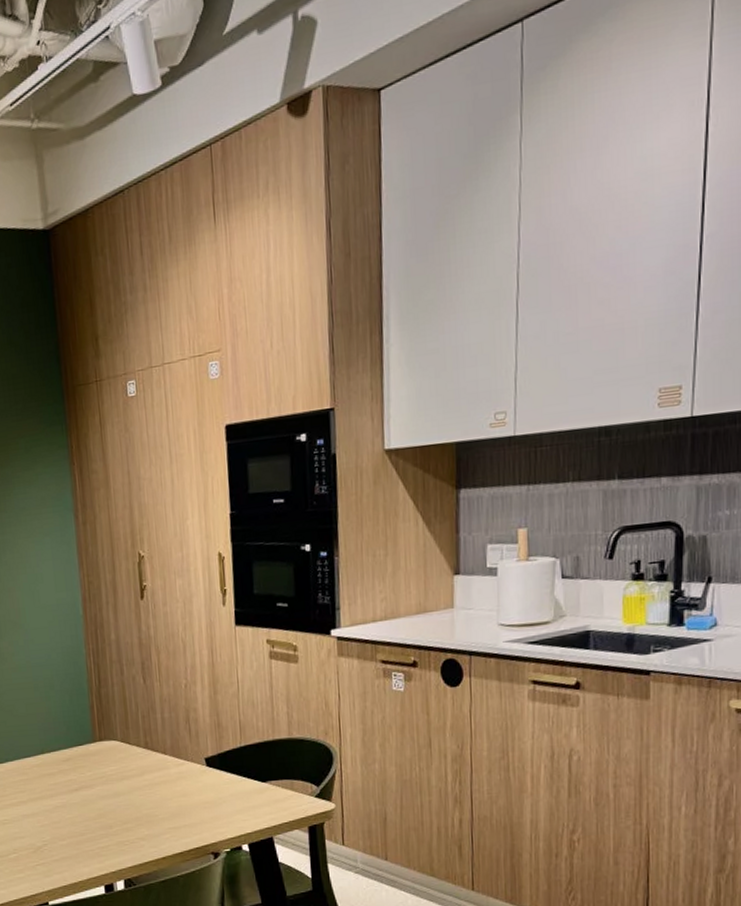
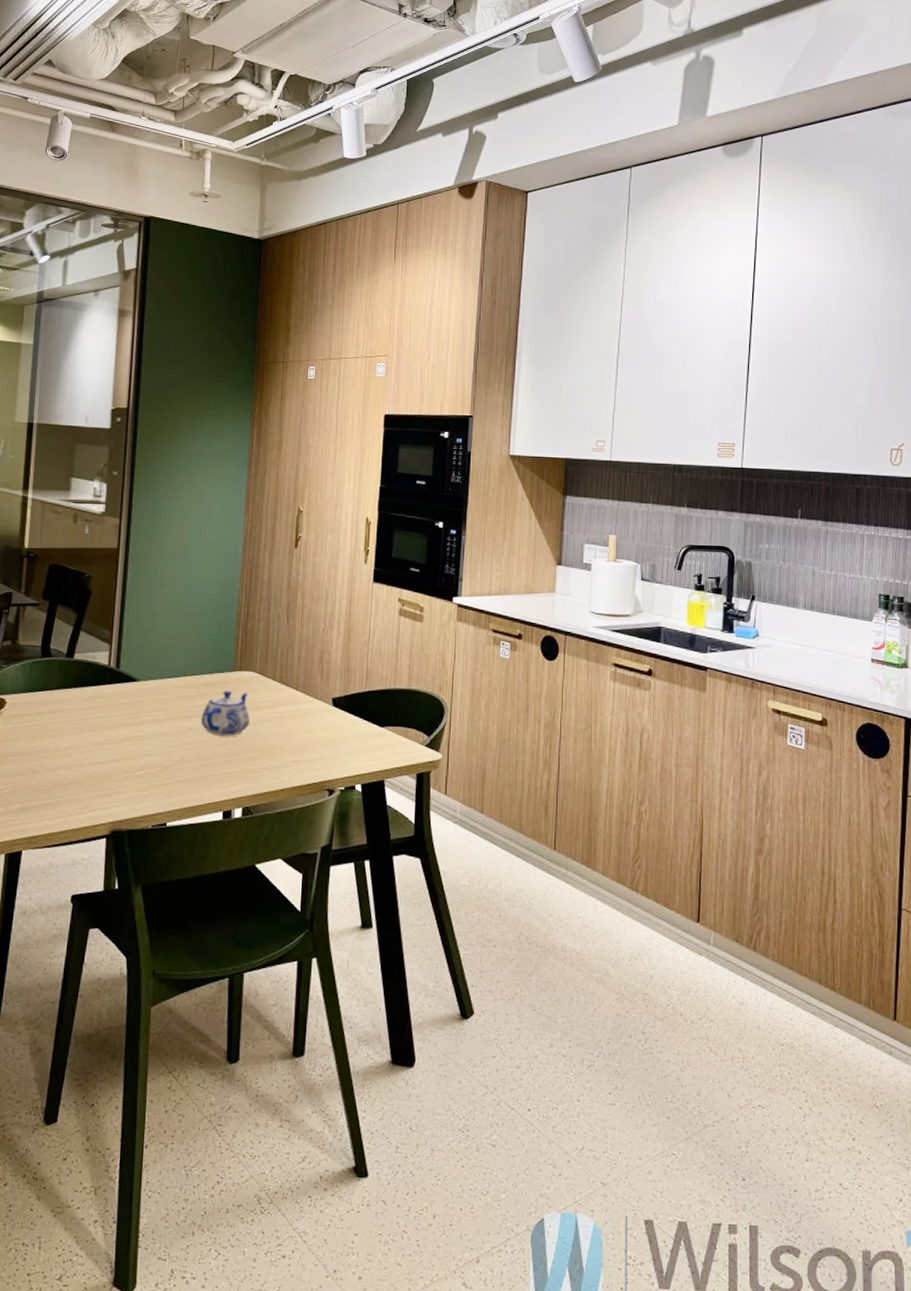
teapot: none [66,762,119,811] -> present [201,691,250,736]

